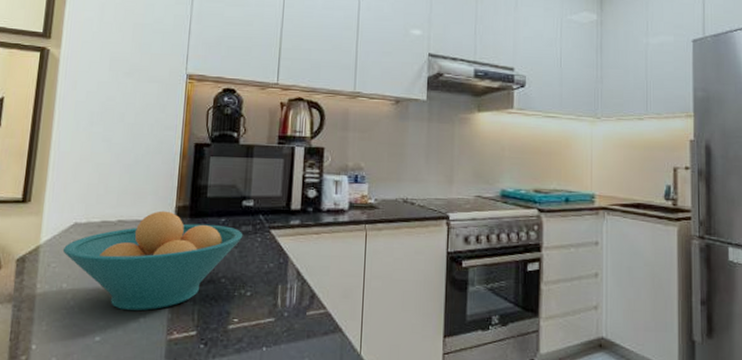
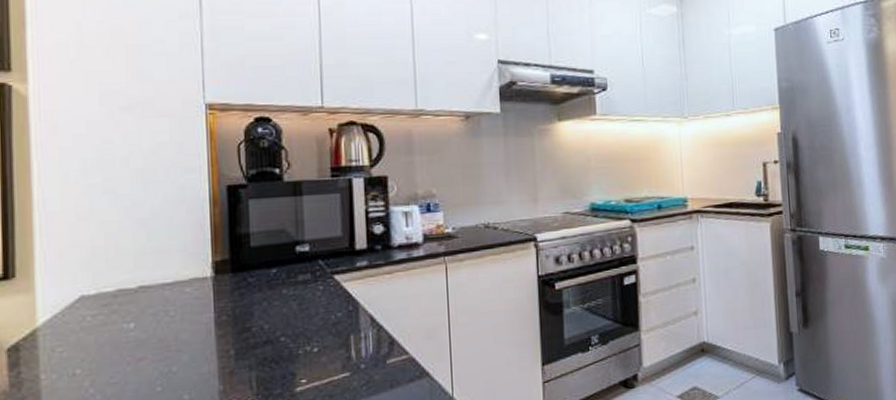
fruit bowl: present [62,210,243,311] -> none [69,268,301,390]

